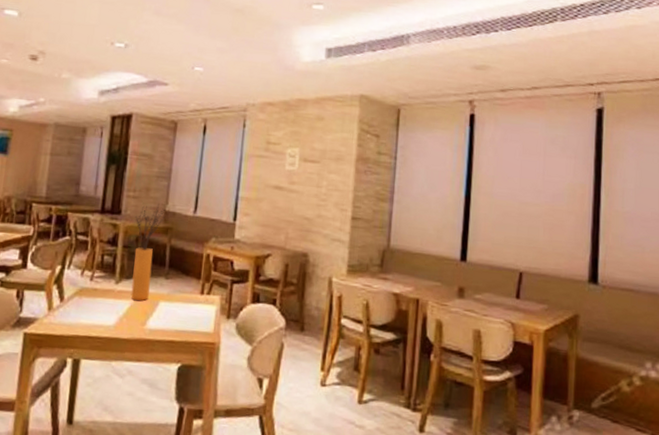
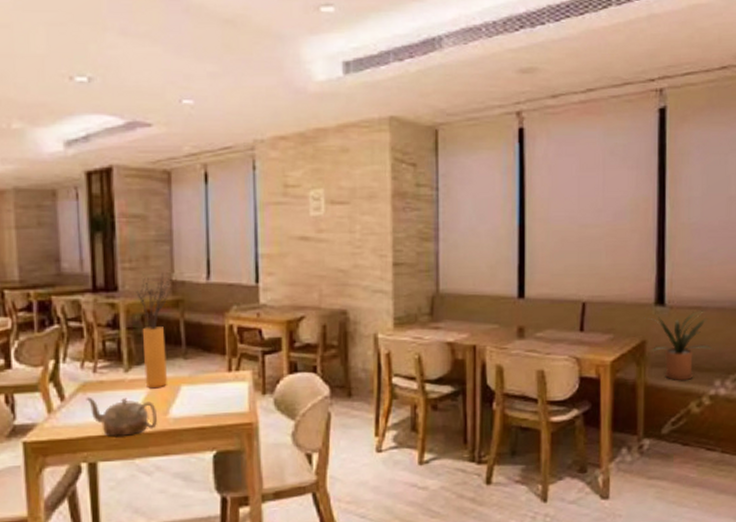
teapot: none [80,301,136,340] -> present [86,397,157,438]
house plant: none [577,293,645,359] -> present [643,310,714,381]

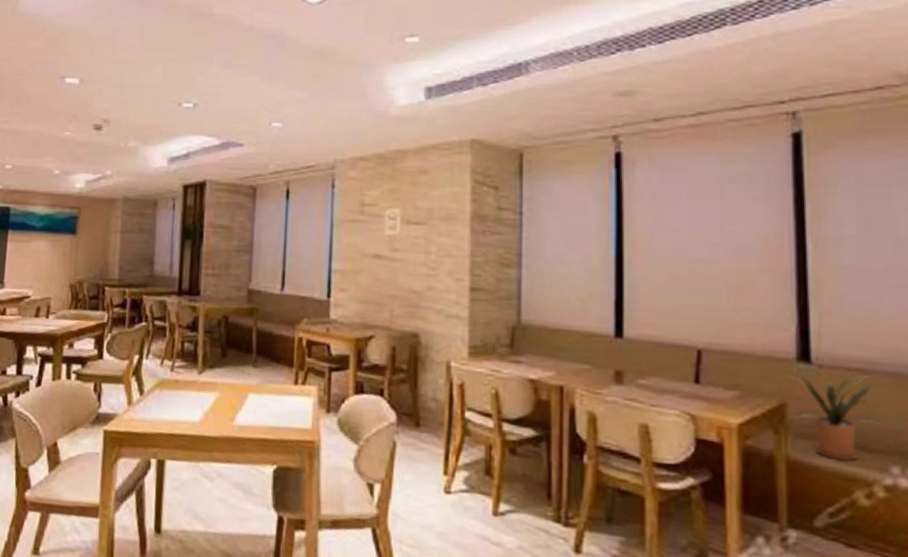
teapot: present [86,397,157,438] -> none [161,394,224,438]
vase: present [136,273,172,389] -> none [215,281,249,394]

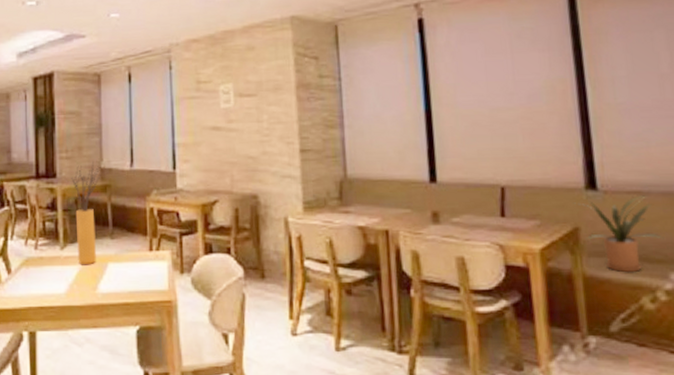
vase: none [215,281,249,394] -> present [71,161,101,265]

